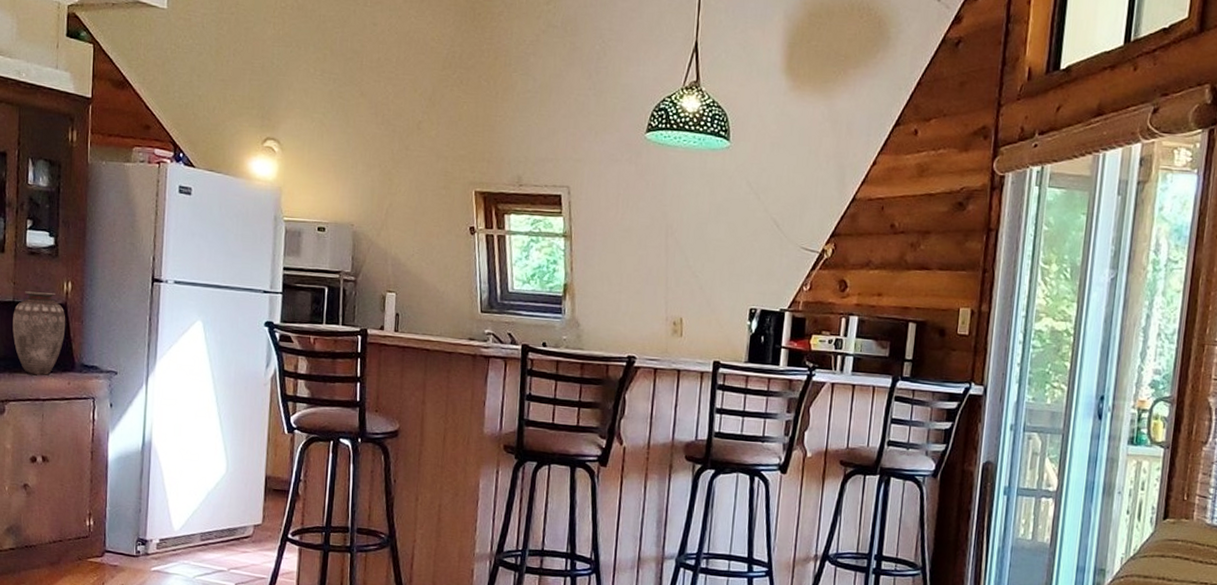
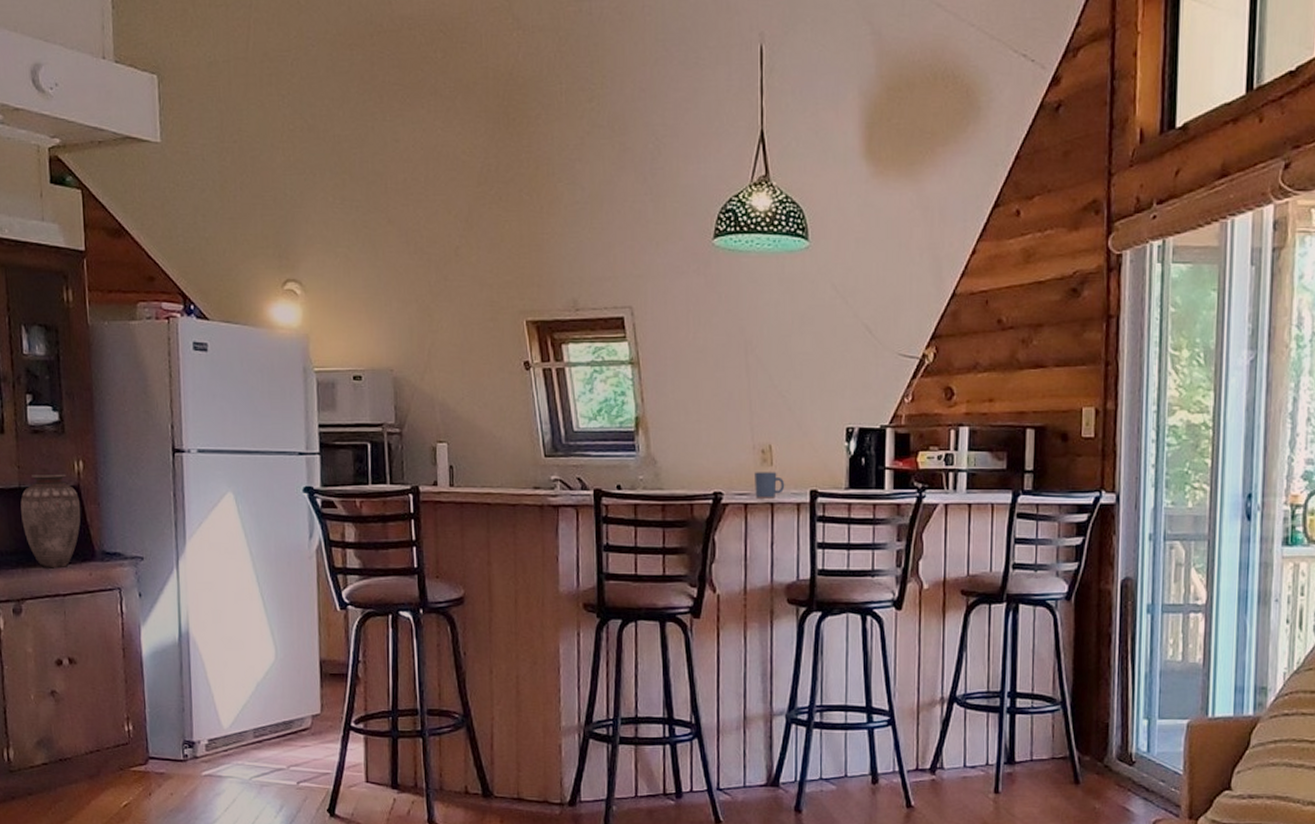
mug: none [664,341,692,367] -> present [755,472,785,500]

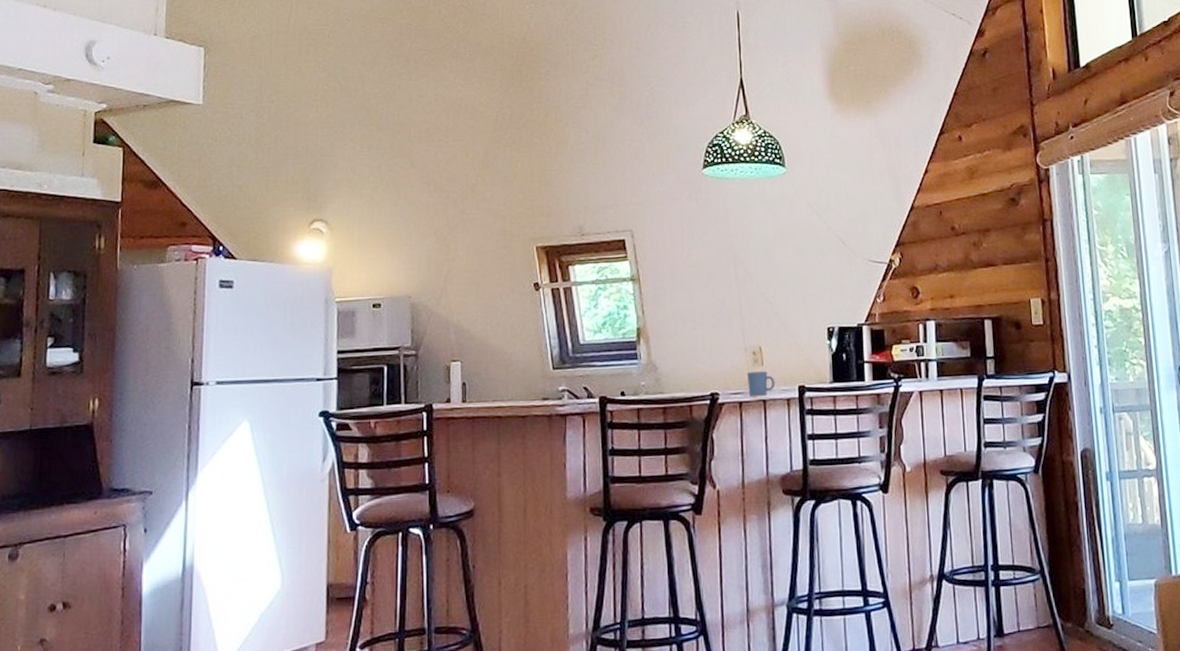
vase: present [20,474,81,569] -> none [29,413,92,510]

